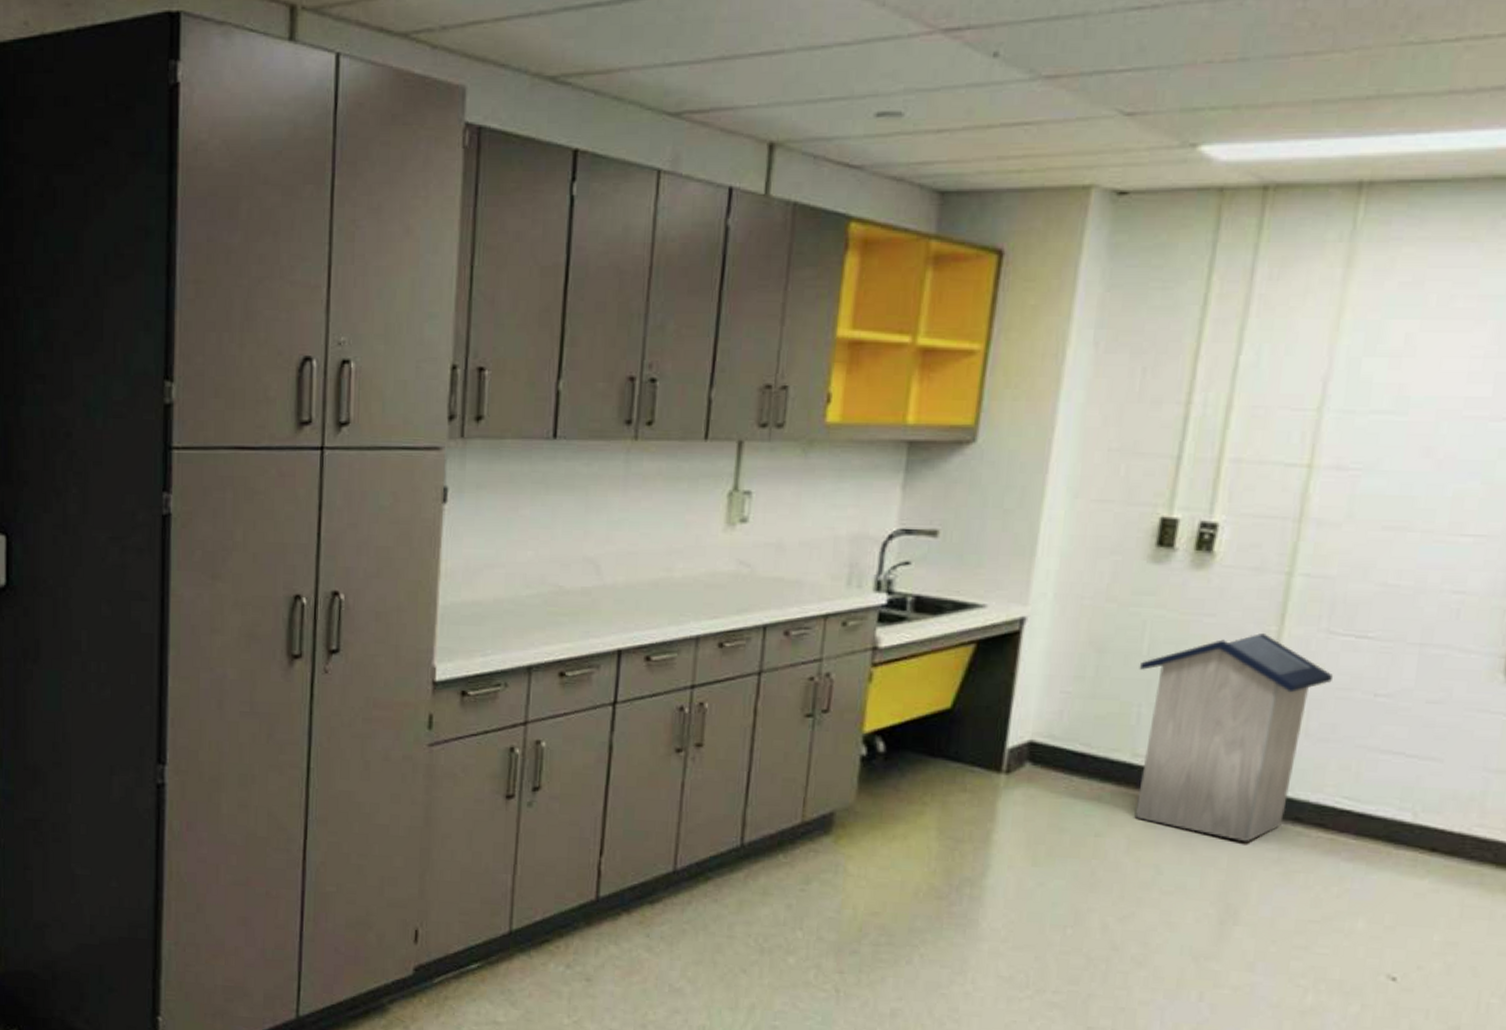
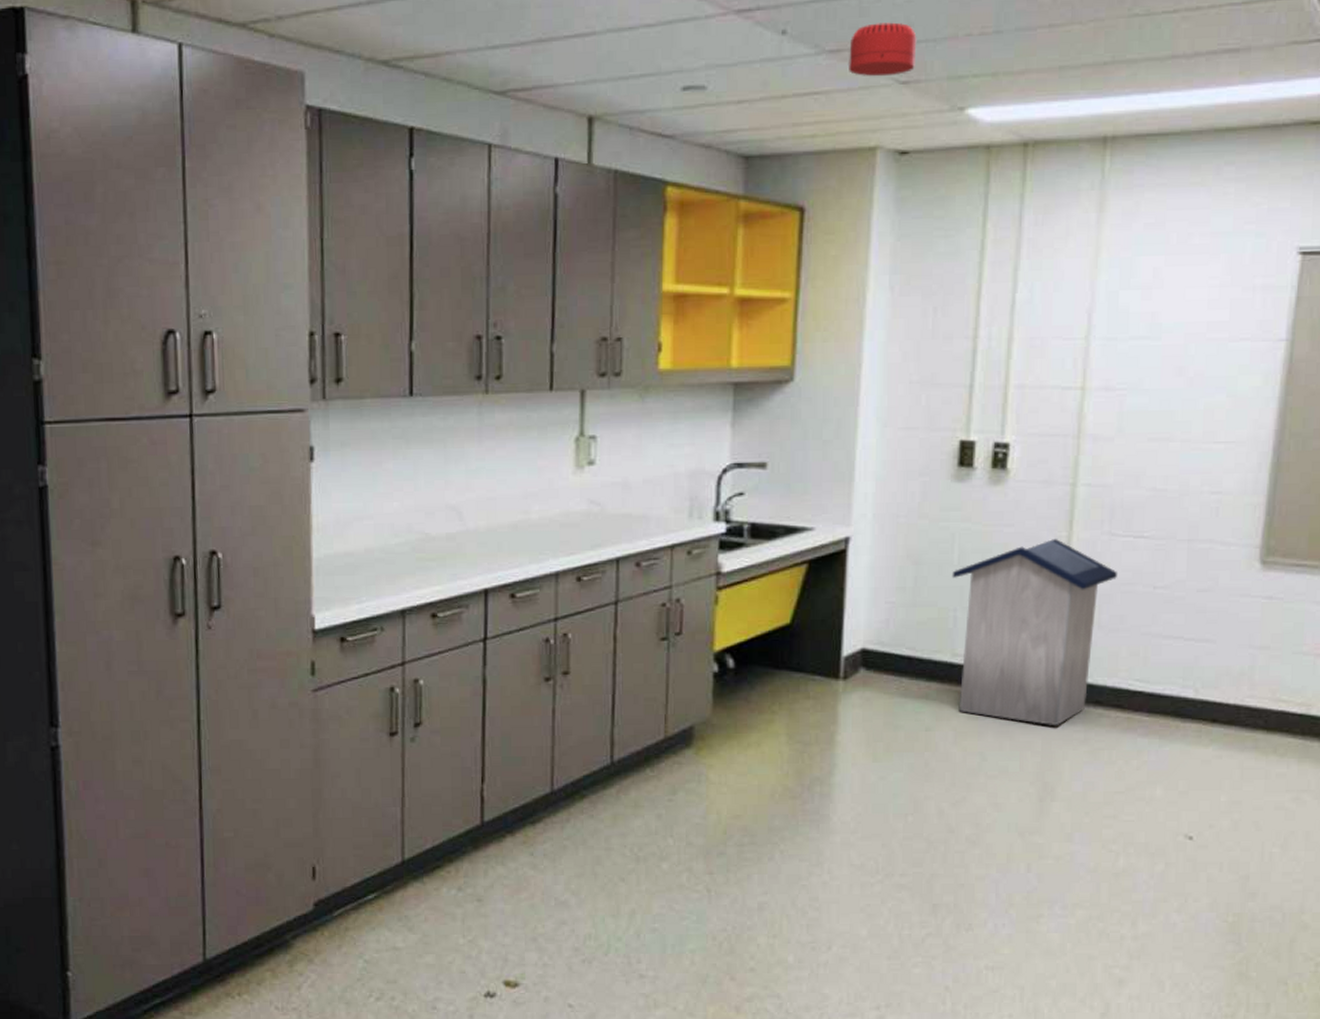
smoke detector: none [1066,46,1149,107] -> present [849,22,917,77]

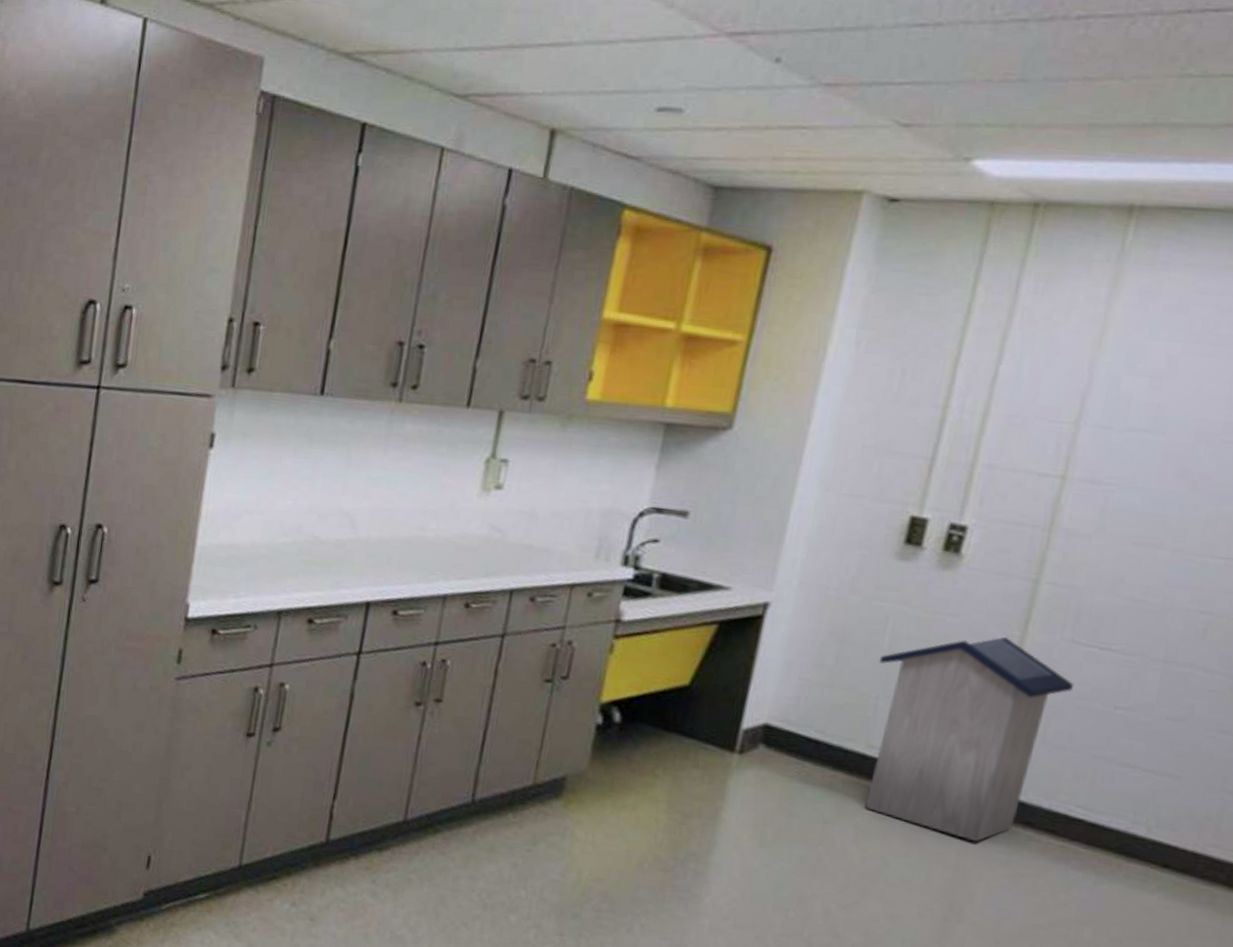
smoke detector: present [849,22,917,77] -> none [844,59,928,117]

